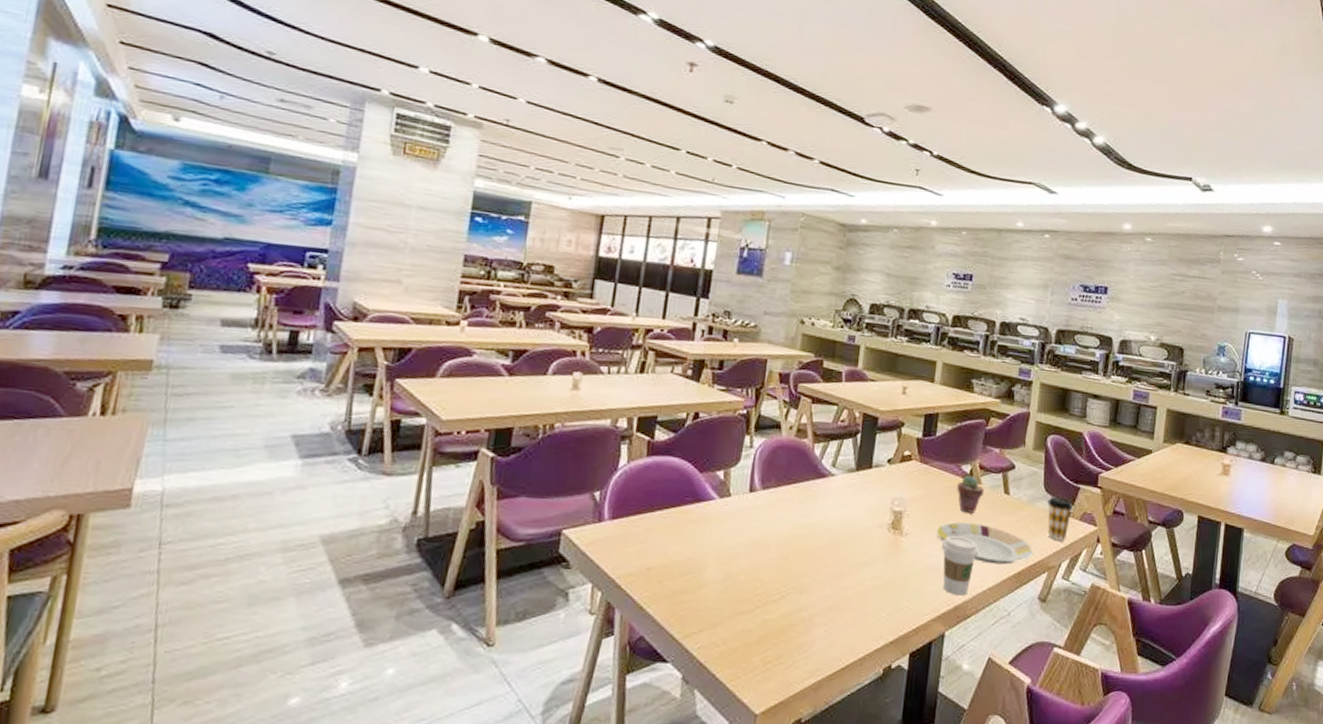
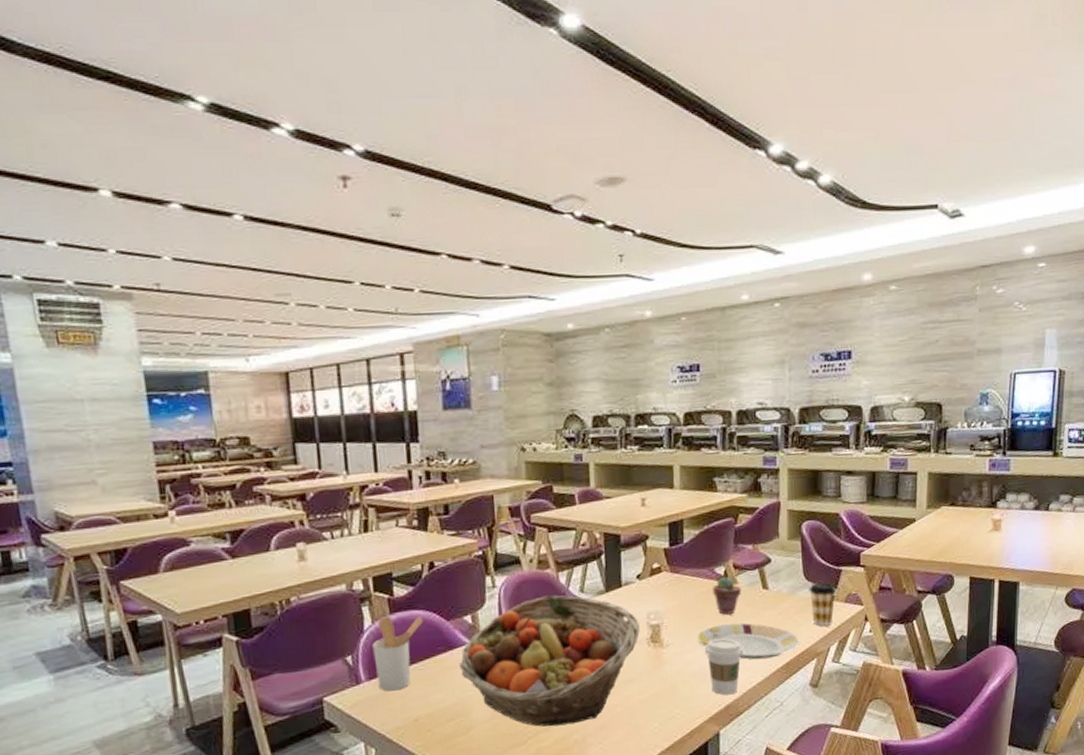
utensil holder: none [619,458,678,535] -> present [372,616,423,691]
fruit basket: none [703,464,883,600] -> present [460,595,640,727]

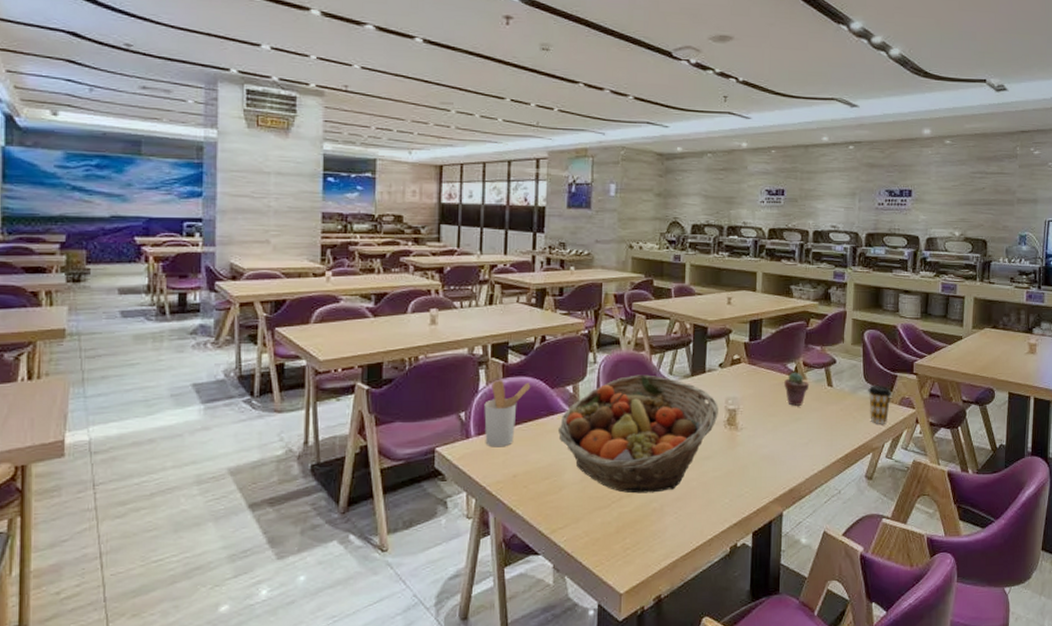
plate: present [698,623,800,660] -> none [769,414,858,449]
coffee cup: present [704,638,743,696] -> none [774,426,808,479]

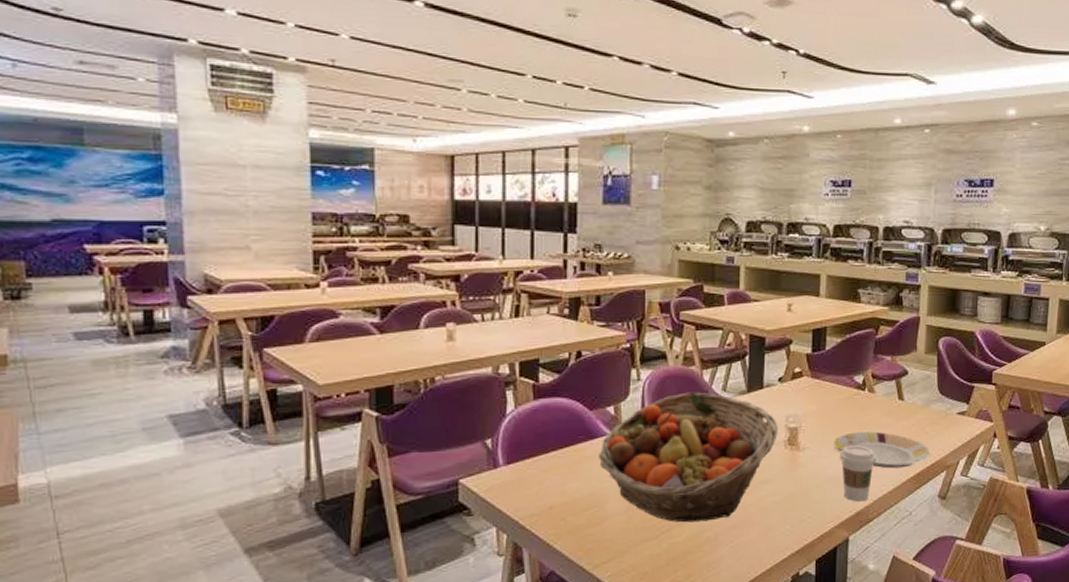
utensil holder: present [484,380,531,447] -> none [513,402,566,477]
plate: none [769,414,858,449] -> present [834,431,931,469]
coffee cup: none [774,426,808,479] -> present [839,444,876,502]
potted succulent: present [784,372,810,406] -> none [851,385,879,422]
coffee cup: present [868,384,893,424] -> none [942,397,969,440]

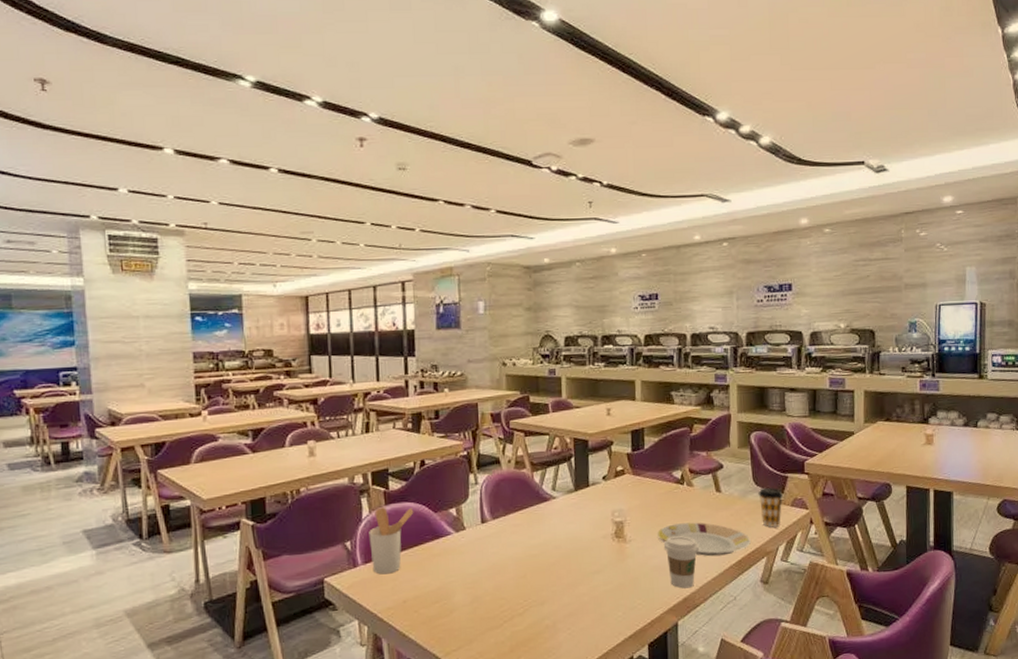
utensil holder: none [513,402,566,477] -> present [369,507,414,575]
fruit basket: present [599,392,778,523] -> none [445,492,605,612]
coffee cup: none [942,397,969,440] -> present [758,487,784,527]

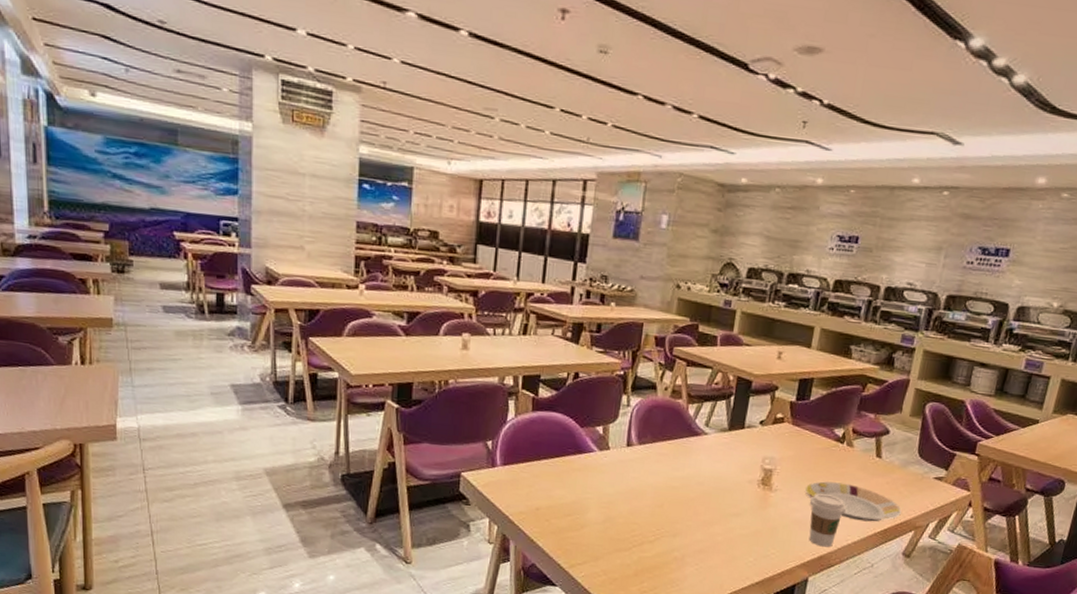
utensil holder: present [369,507,414,575] -> none [510,413,560,480]
coffee cup: present [758,487,784,527] -> none [917,461,948,503]

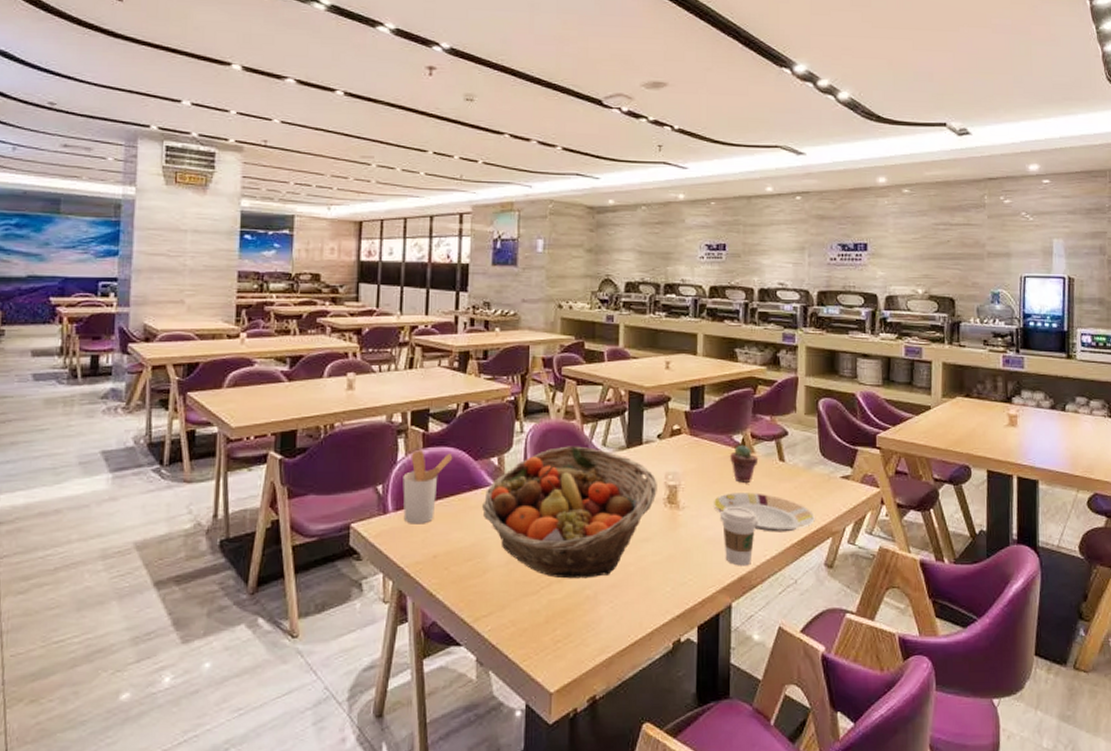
utensil holder: none [510,413,560,480] -> present [403,450,453,524]
fruit basket: none [584,423,754,543] -> present [482,446,657,579]
potted succulent: none [828,438,856,474] -> present [730,444,759,483]

